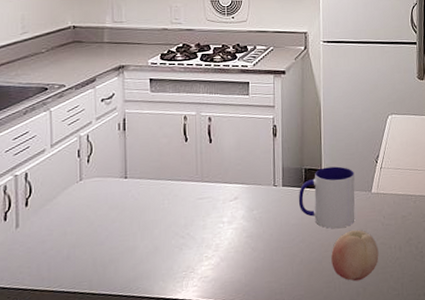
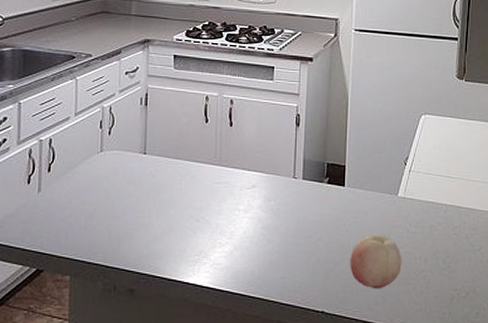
mug: present [298,166,355,229] -> none [318,164,380,231]

